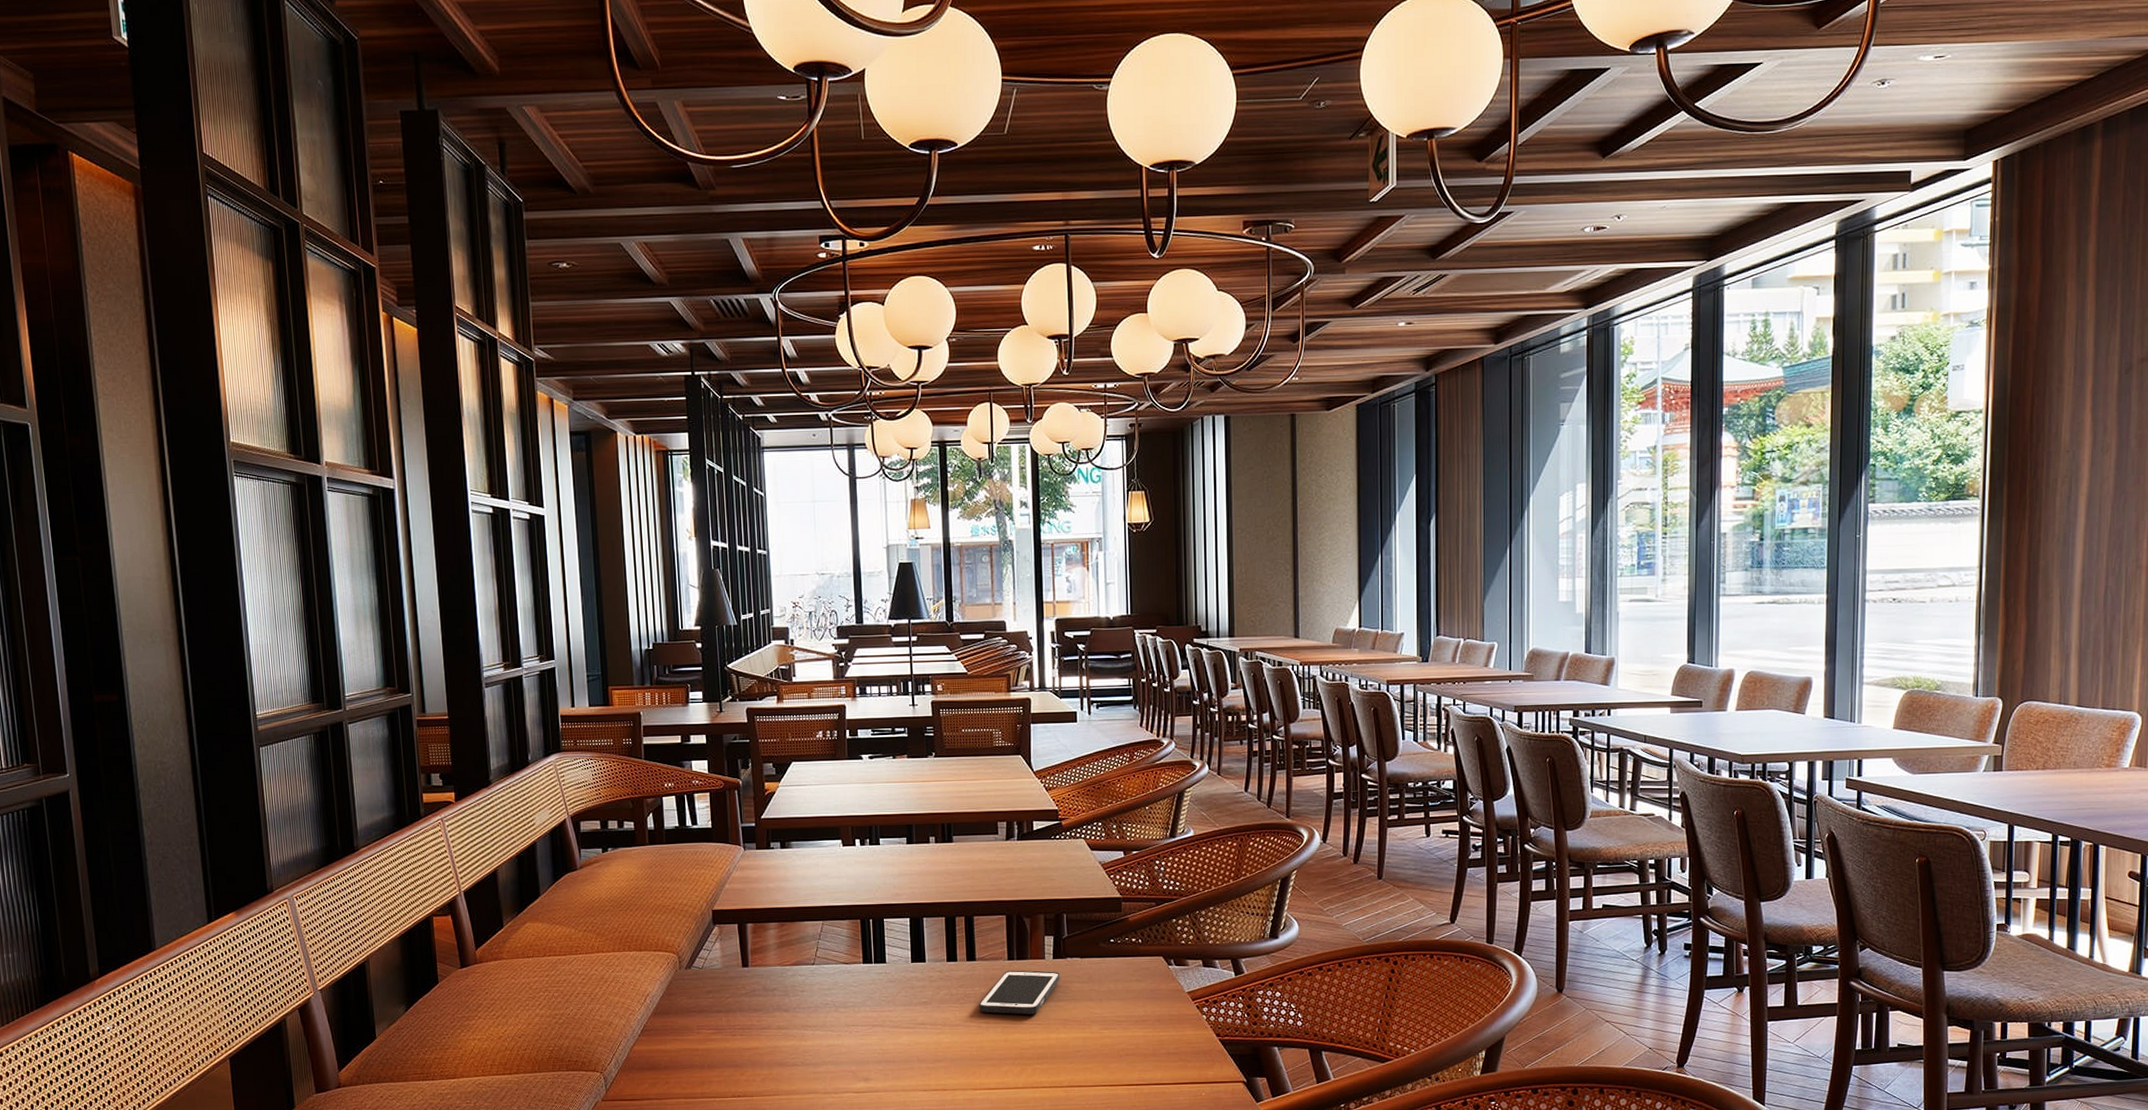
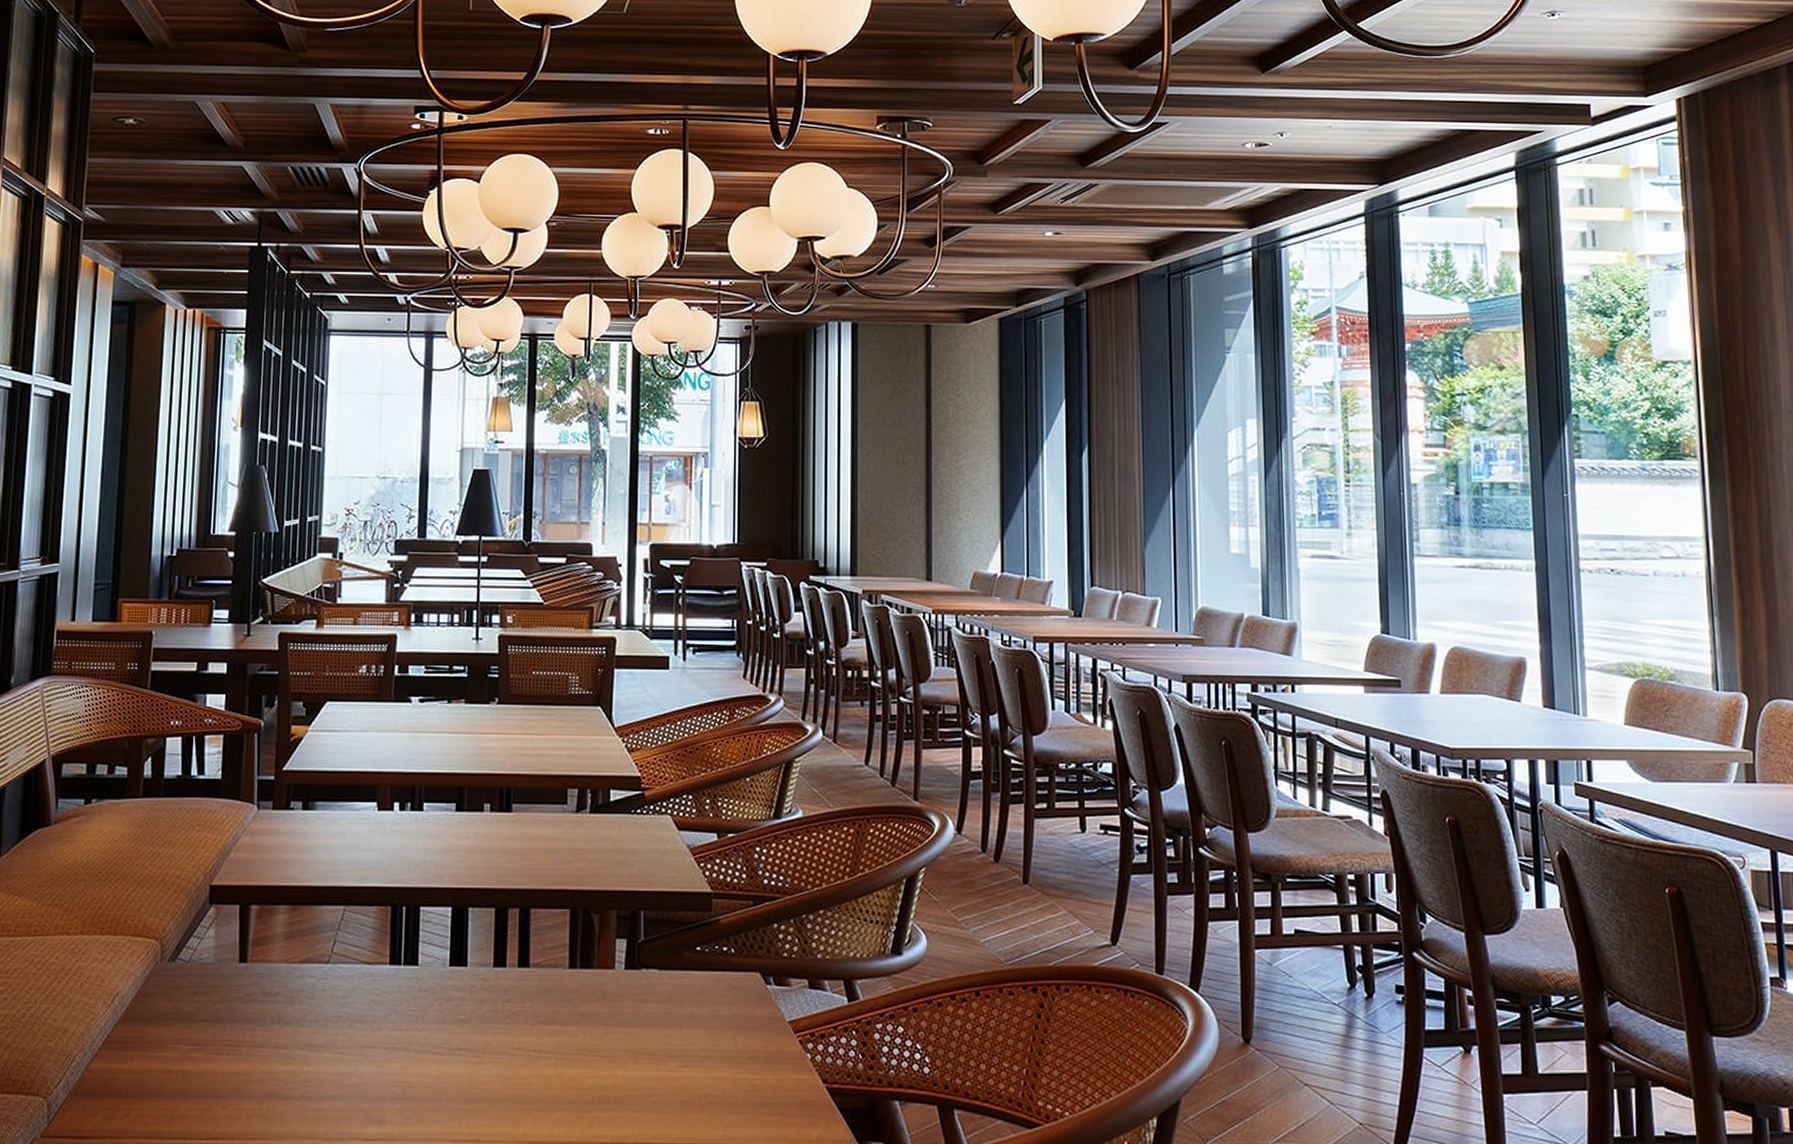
cell phone: present [978,970,1060,1015] -> none [528,982,632,1042]

